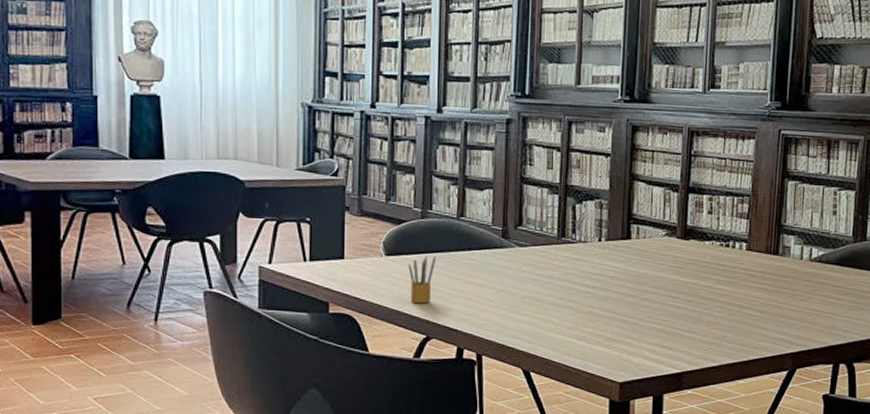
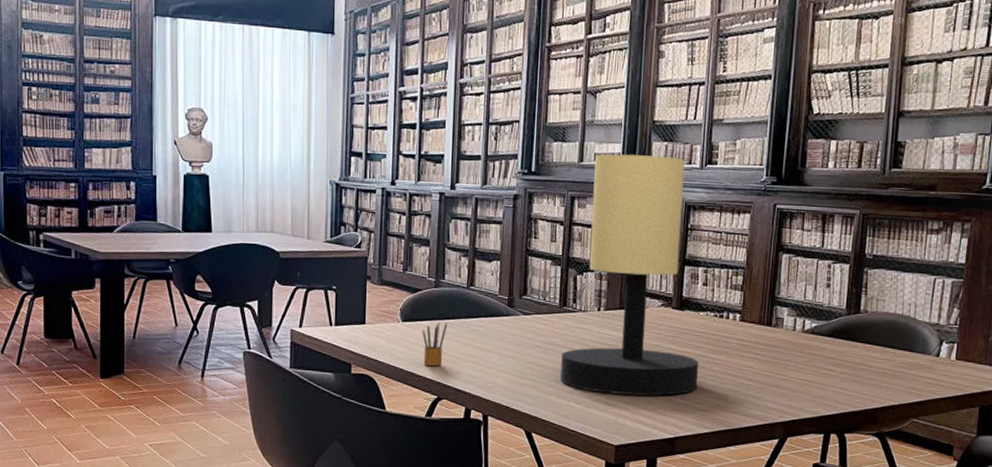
table lamp: none [560,76,706,330] -> present [560,153,699,396]

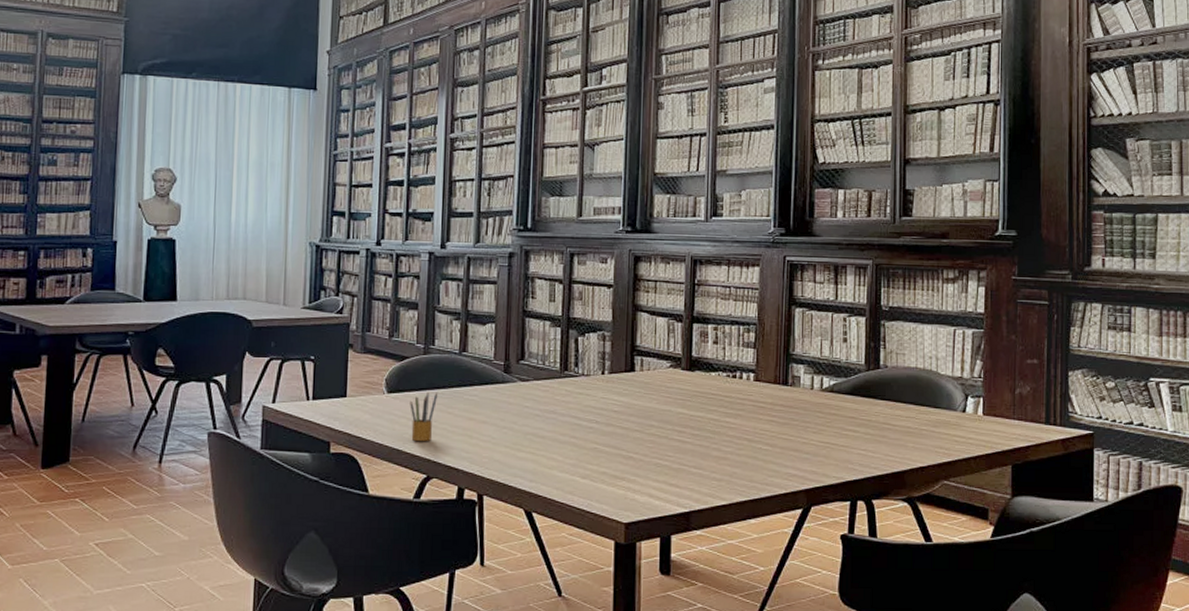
table lamp: present [560,153,699,396] -> none [563,207,713,466]

